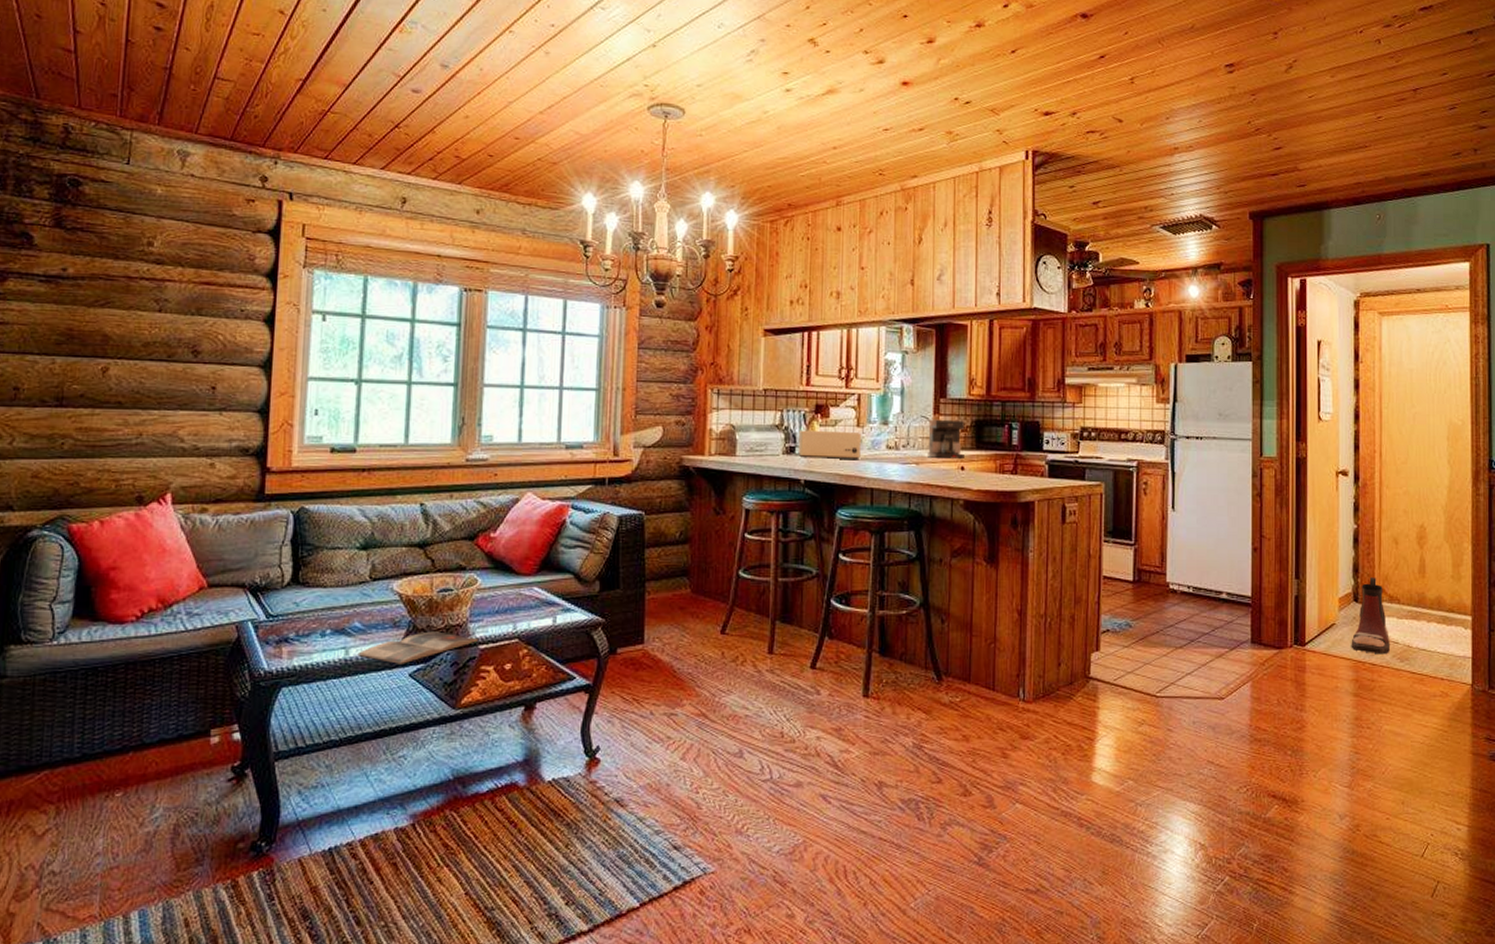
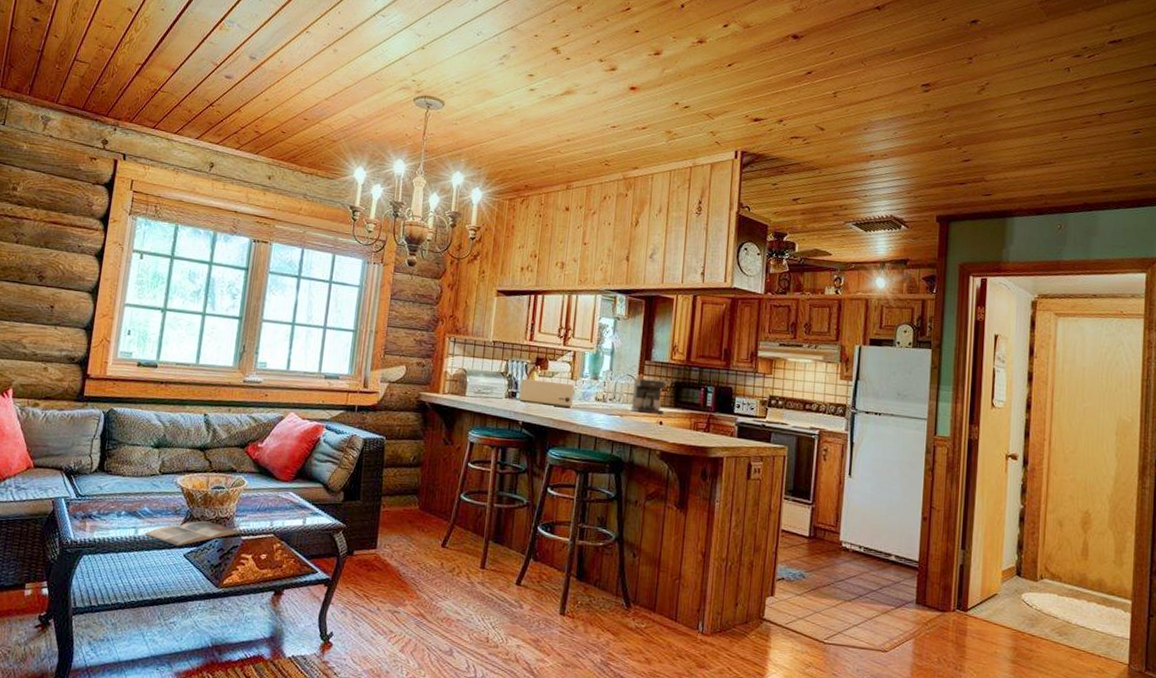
boot: present [1351,578,1390,655] -> none [1011,555,1050,628]

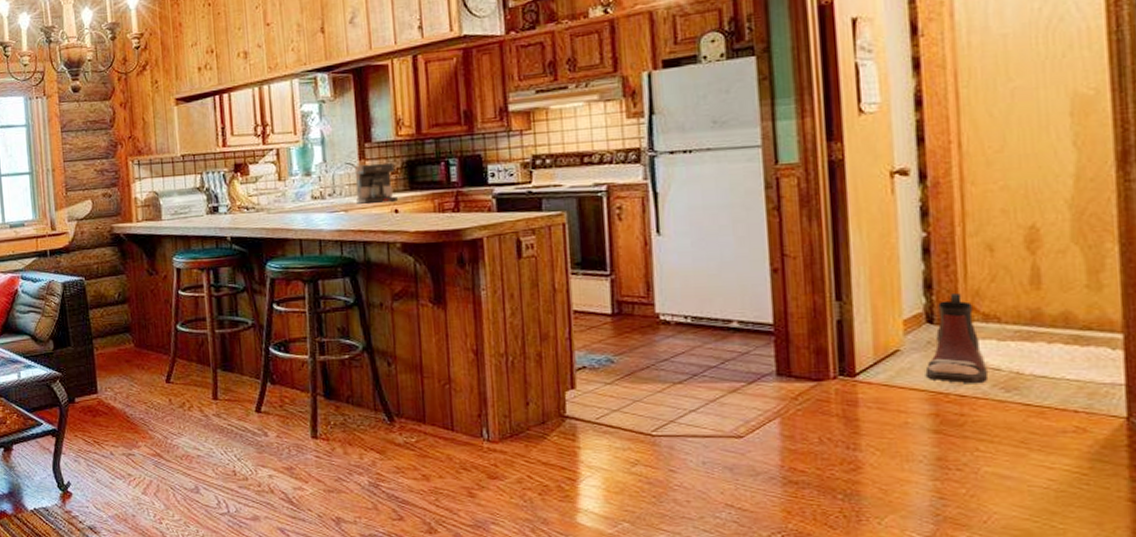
toaster: present [518,378,575,409] -> none [220,186,286,216]
boot: none [1011,555,1050,628] -> present [925,293,987,384]

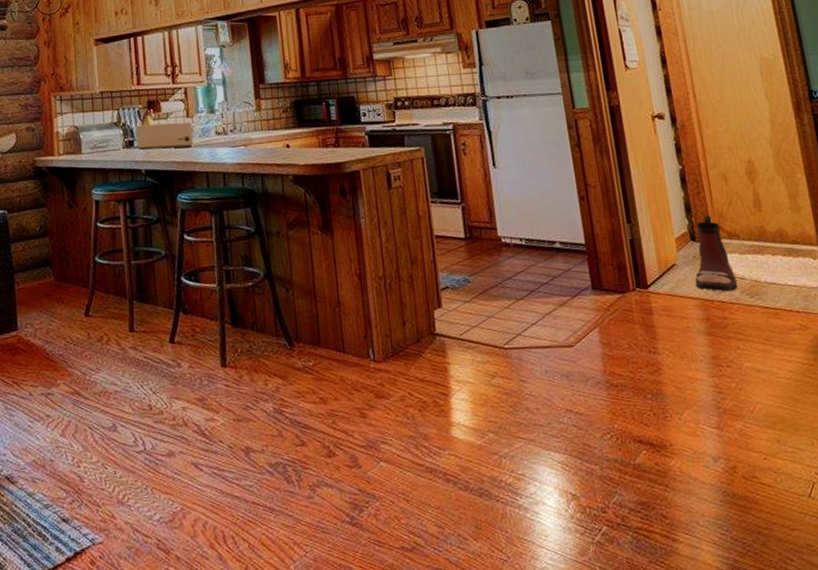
toaster: none [220,186,286,216] -> present [135,122,193,150]
coffee maker: present [354,162,398,205] -> none [252,102,289,140]

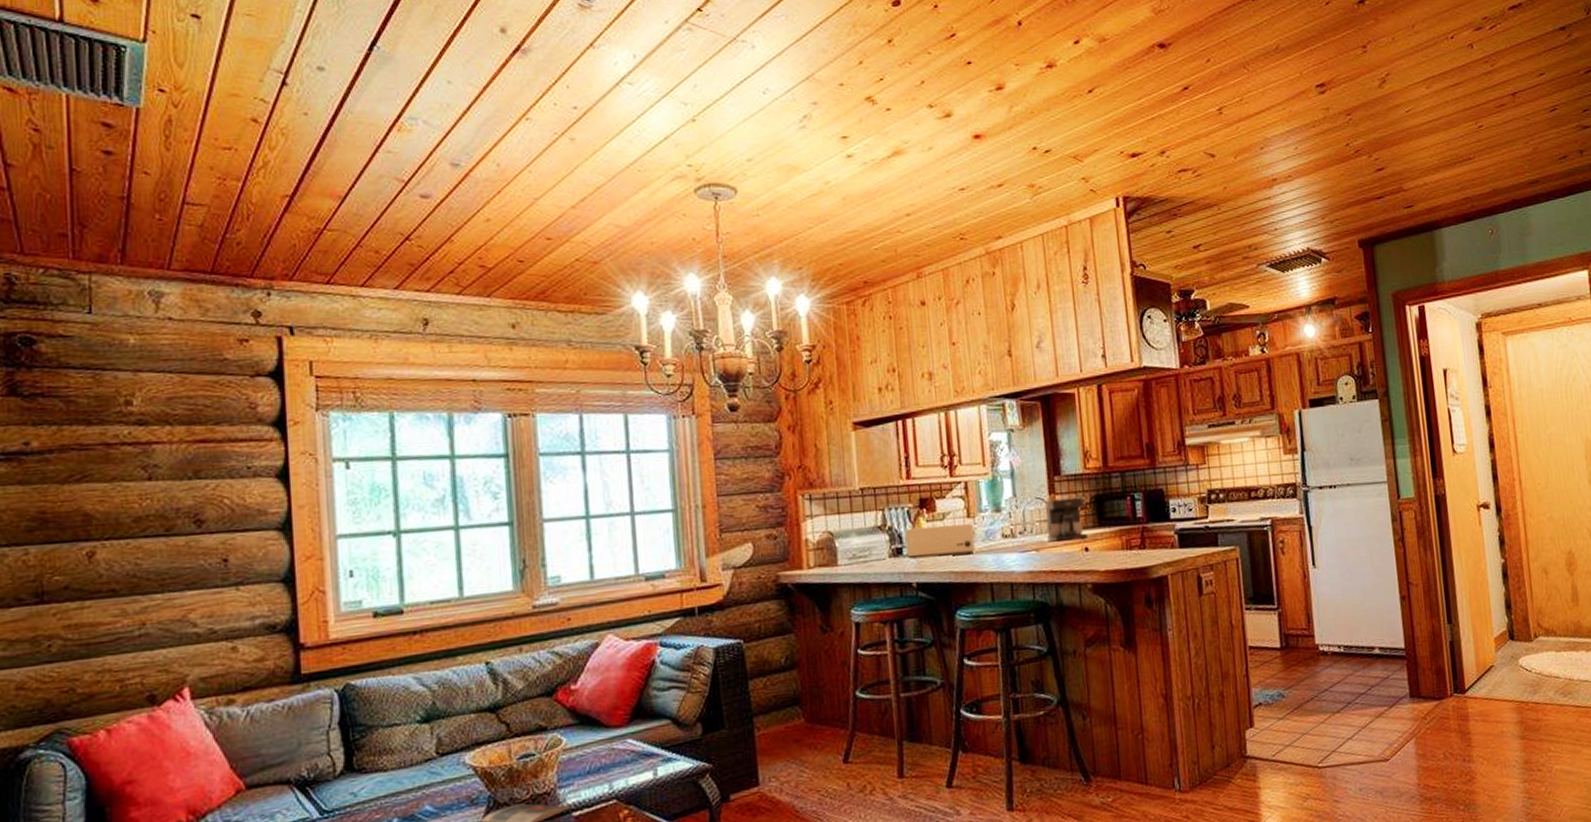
coffee maker: none [252,102,289,140] -> present [1045,497,1088,543]
boot: present [695,215,737,292] -> none [1511,612,1552,692]

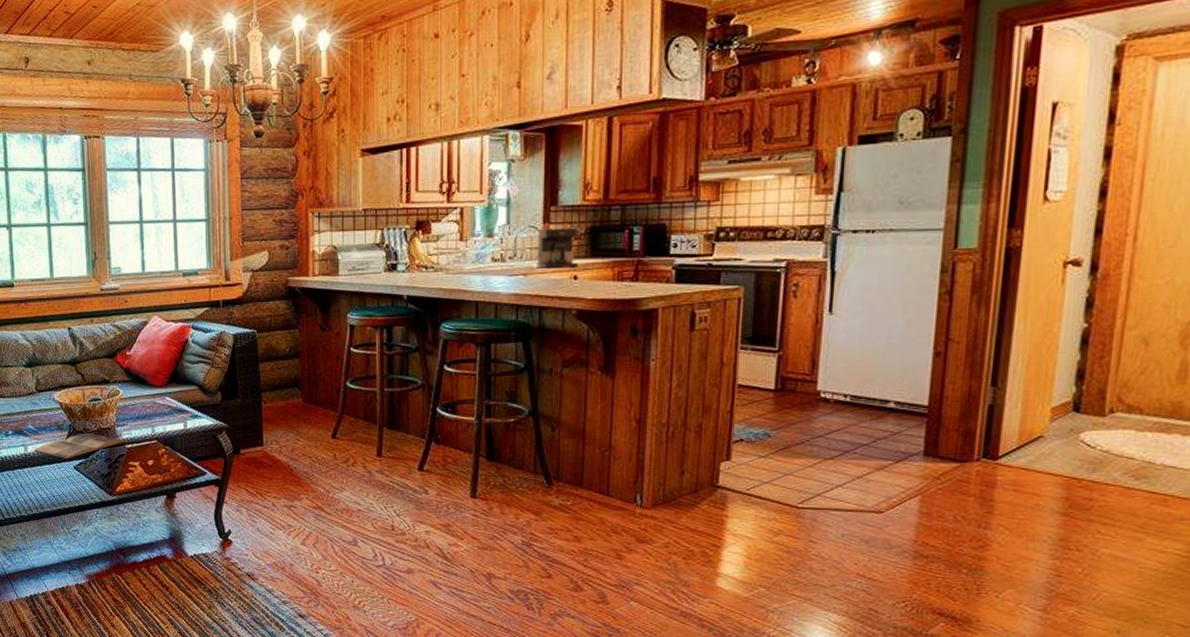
toaster: present [904,524,975,559] -> none [400,246,466,275]

